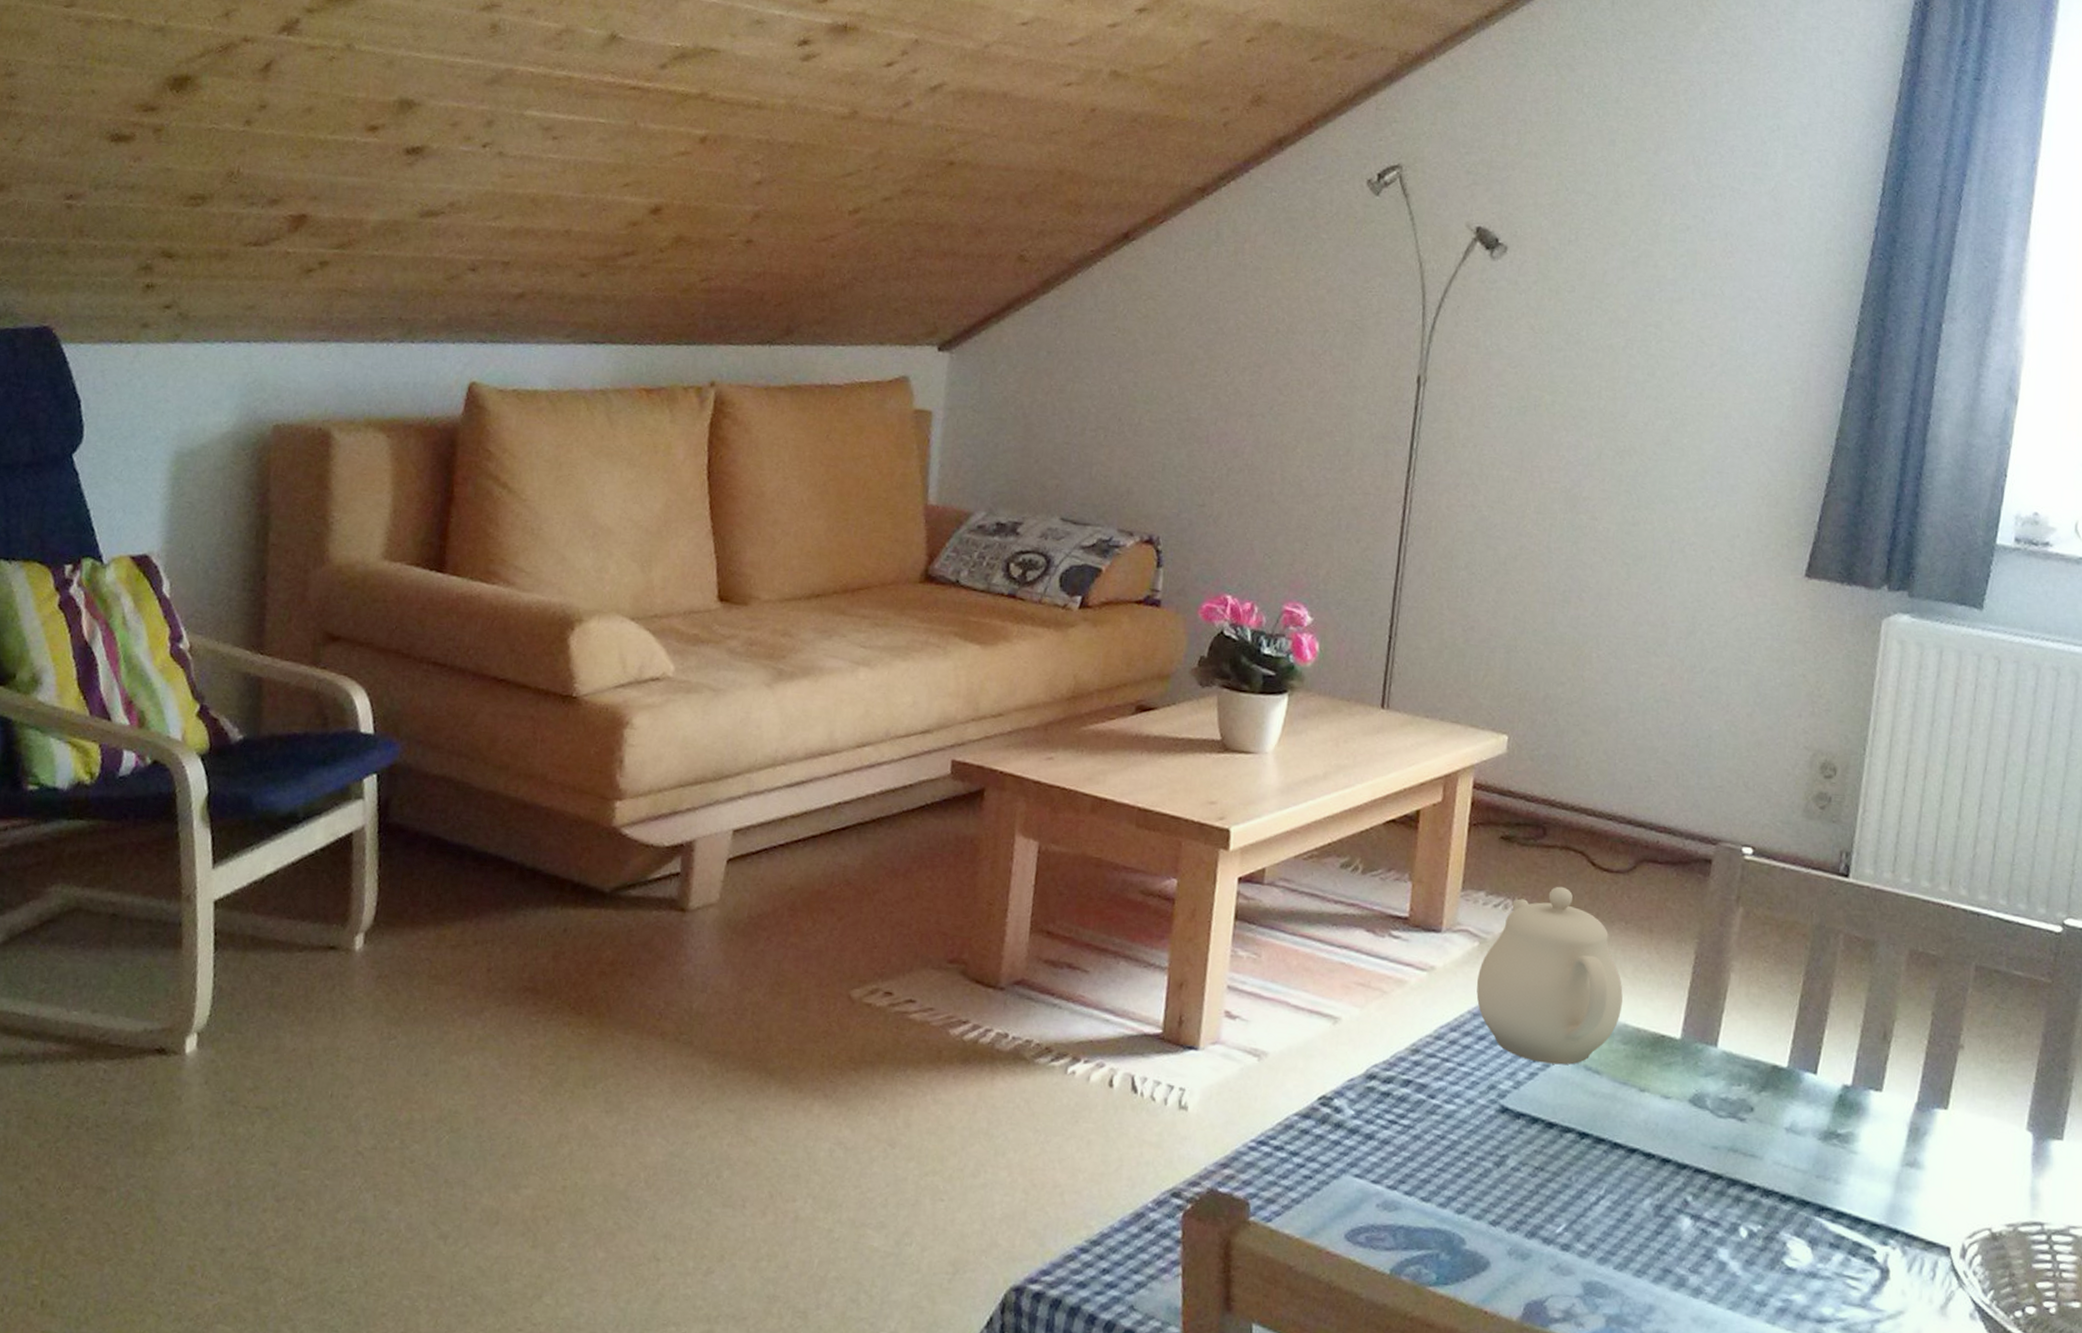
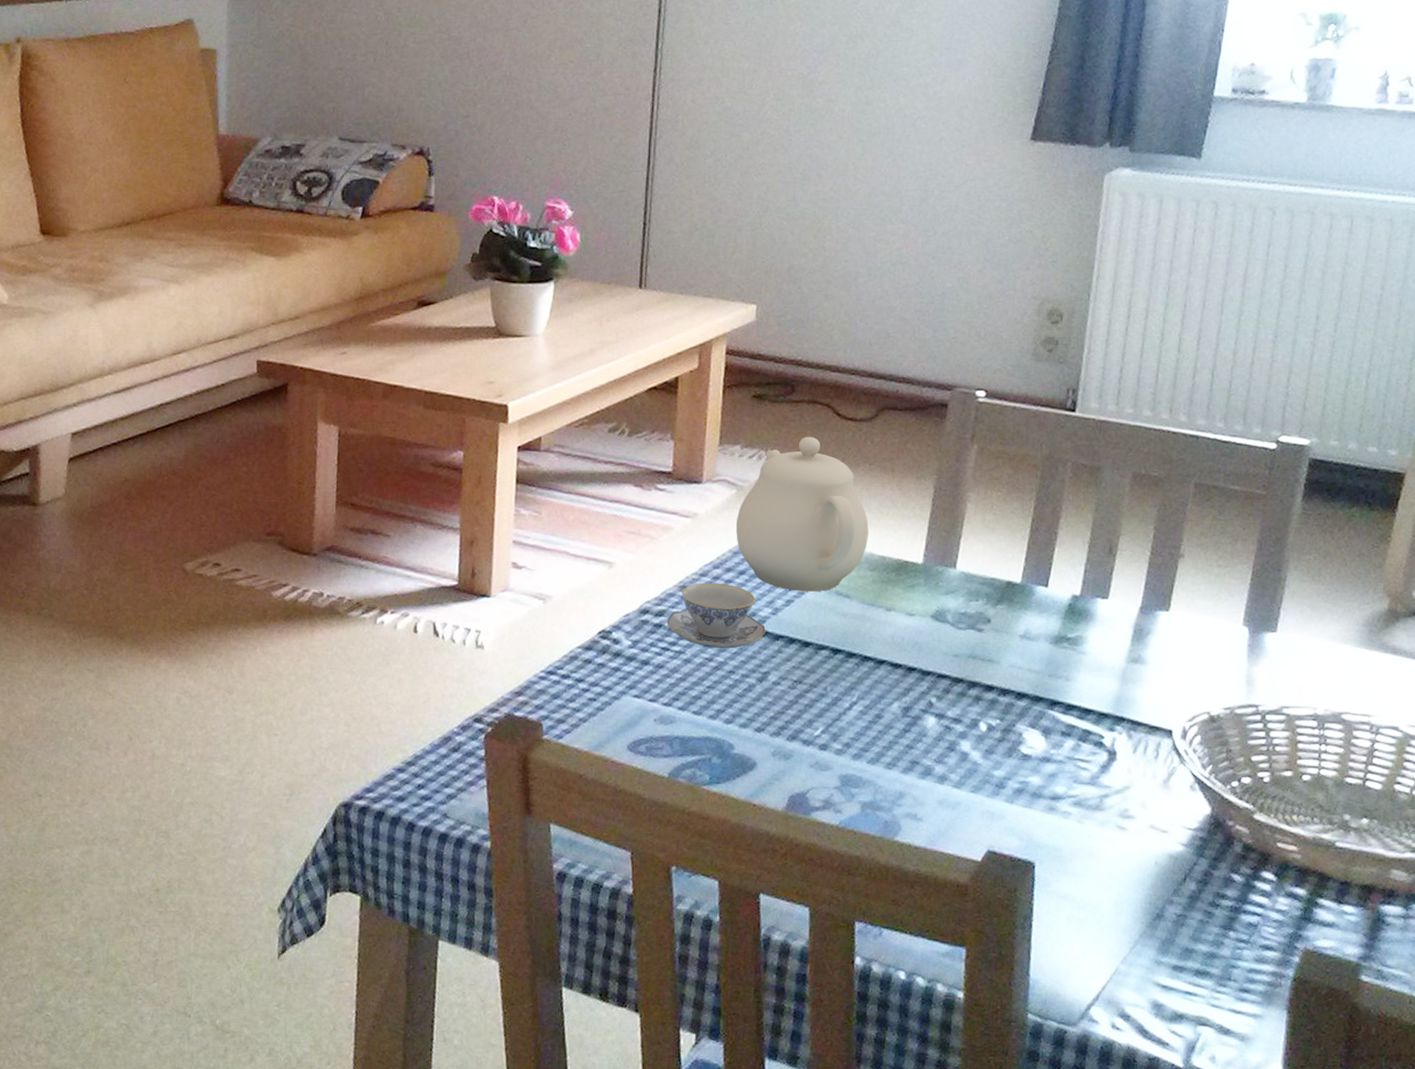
teacup: none [1395,1046,1506,1126] -> present [666,582,765,649]

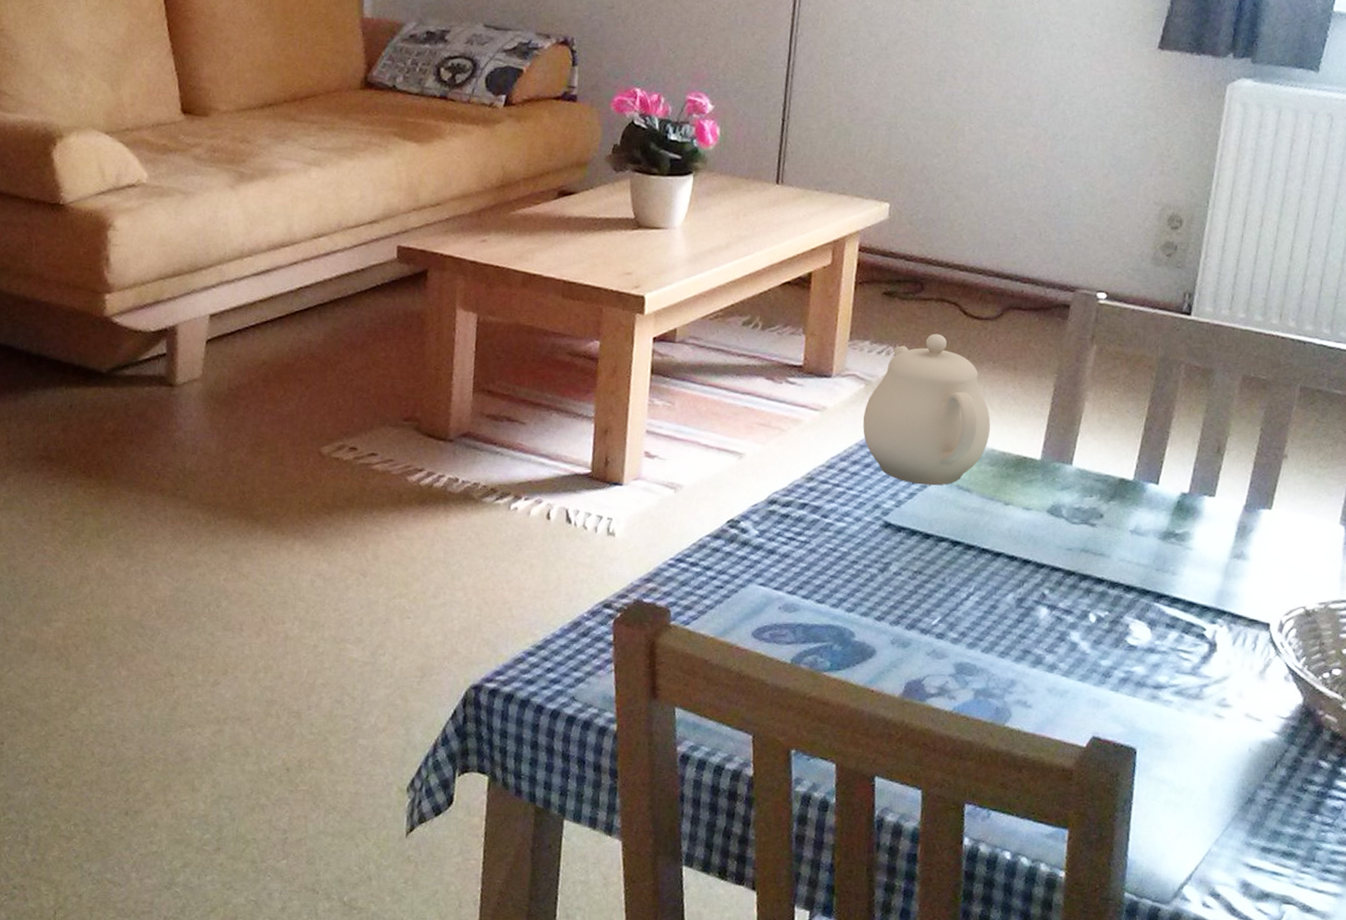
teacup: present [666,582,765,649] -> none [793,474,888,539]

